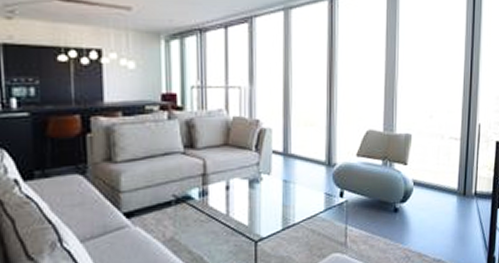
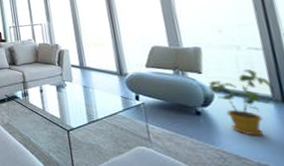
house plant: none [409,161,461,232] -> present [208,69,275,136]

